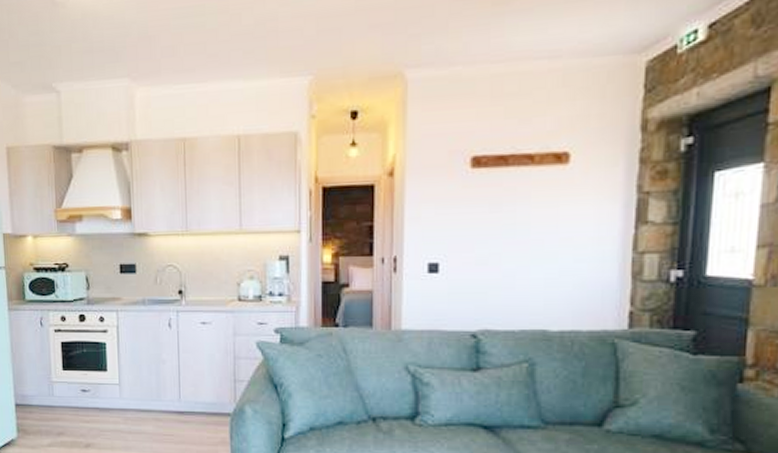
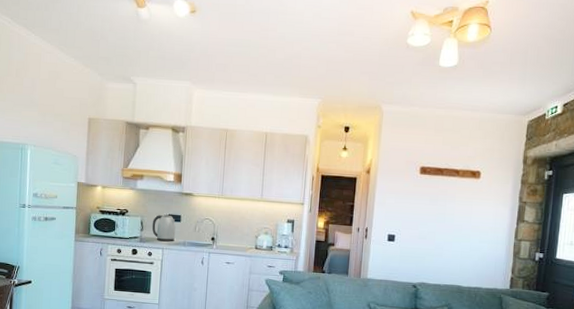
kettle: none [100,264,131,302] -> present [152,214,176,242]

